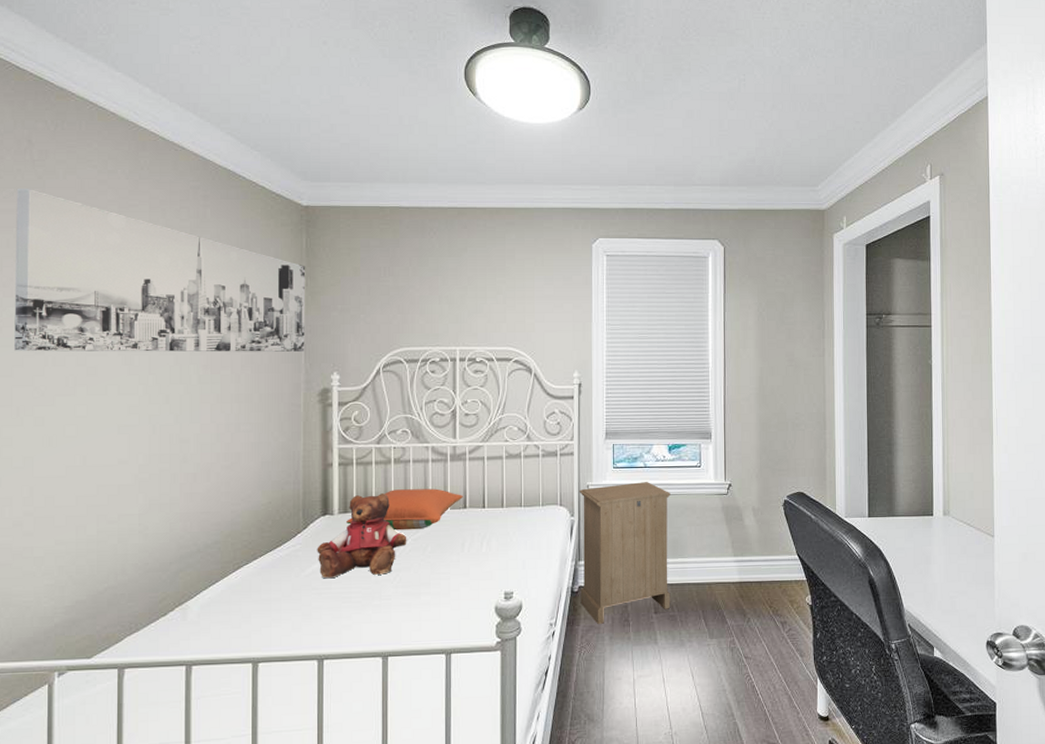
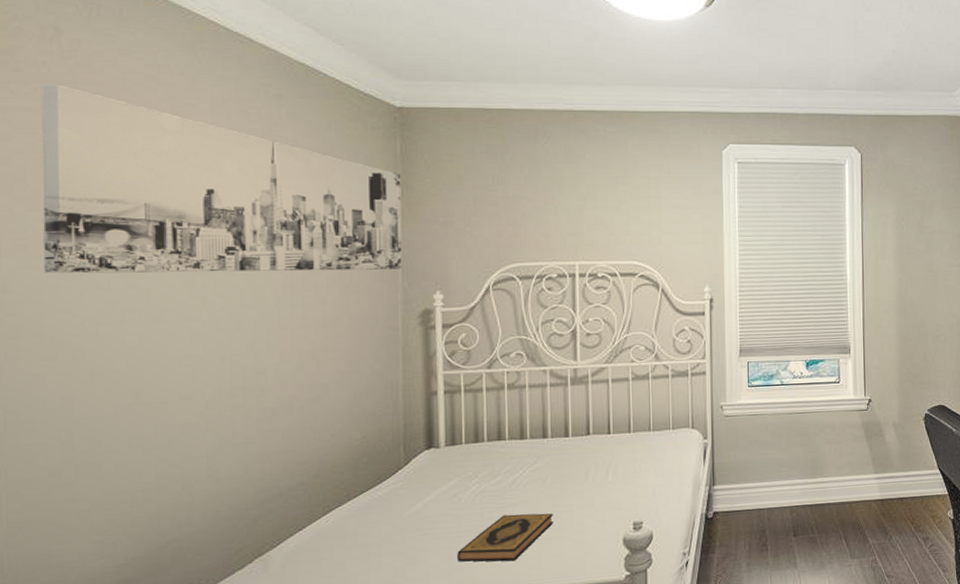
teddy bear: present [317,493,407,579] -> none [421,422,524,518]
pillow: present [347,488,463,531] -> none [455,415,586,462]
hardback book: none [347,579,432,623] -> present [457,513,553,562]
cabinet: present [579,482,671,624] -> none [712,400,810,551]

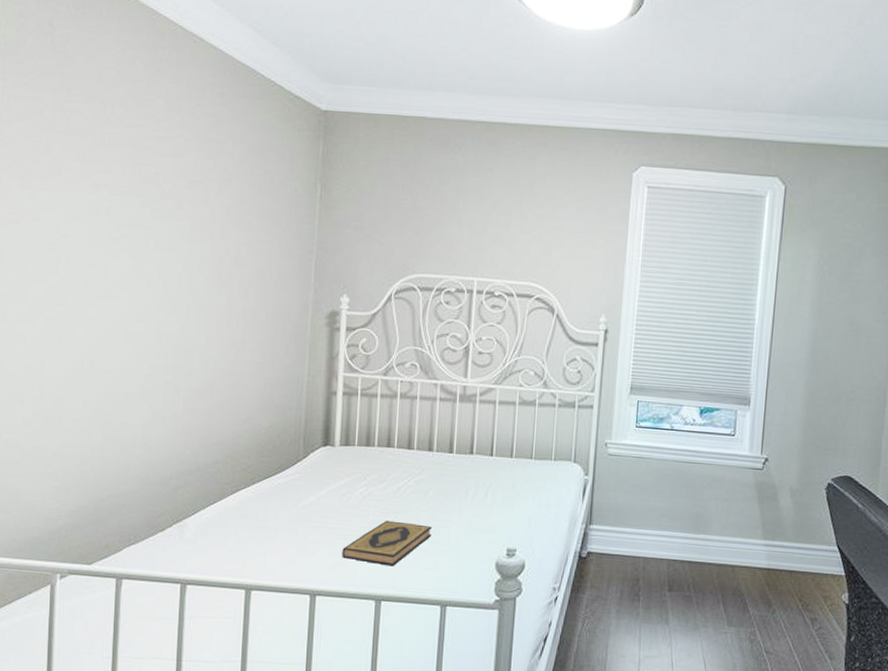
wall art: present [41,84,402,274] -> none [30,75,321,269]

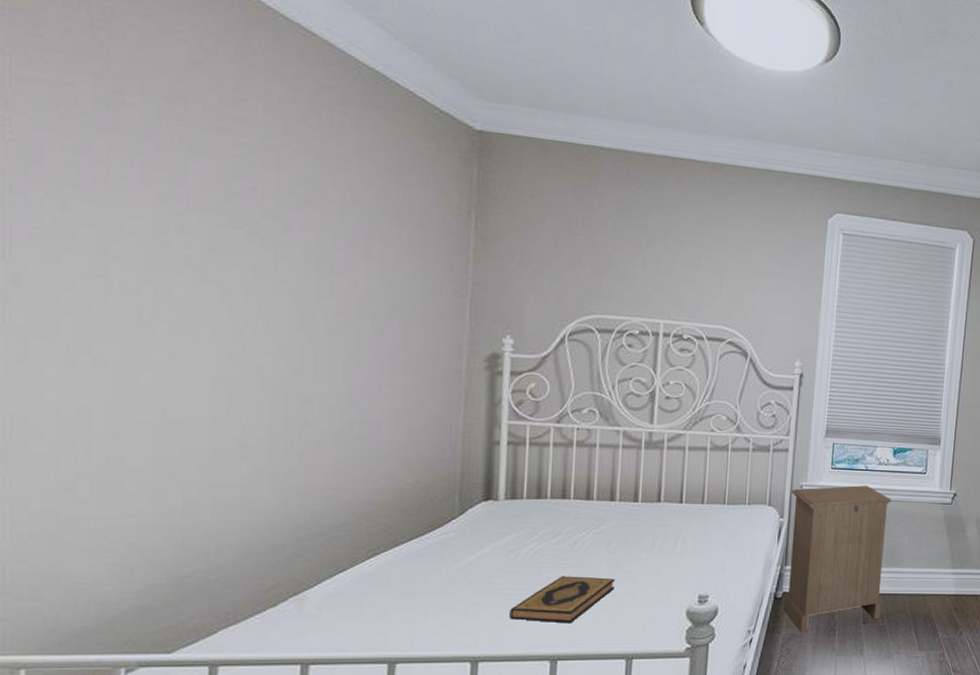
cabinet: none [588,445,698,595] -> present [783,485,891,632]

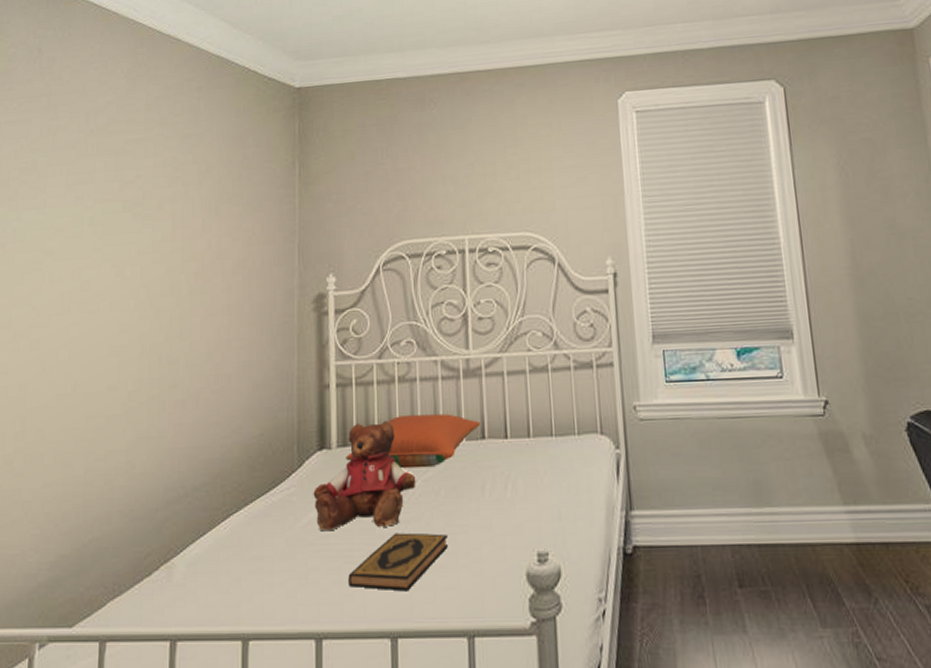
teddy bear: none [475,480,588,572] -> present [313,421,416,532]
pillow: none [514,476,657,523] -> present [346,414,480,469]
cabinet: present [783,485,891,632] -> none [624,400,760,601]

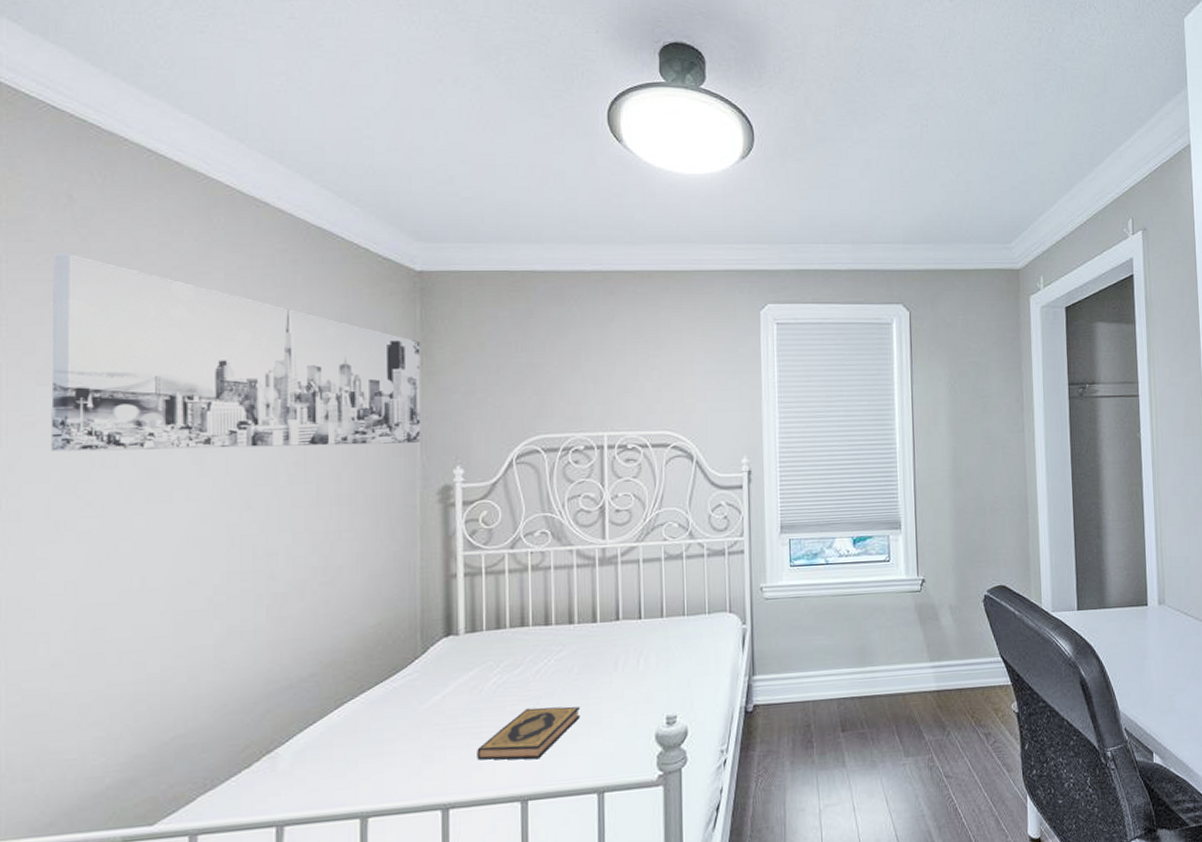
wall art: none [15,97,299,268] -> present [51,254,421,452]
teddy bear: present [313,421,416,532] -> none [439,607,549,712]
pillow: present [346,414,480,469] -> none [475,599,615,650]

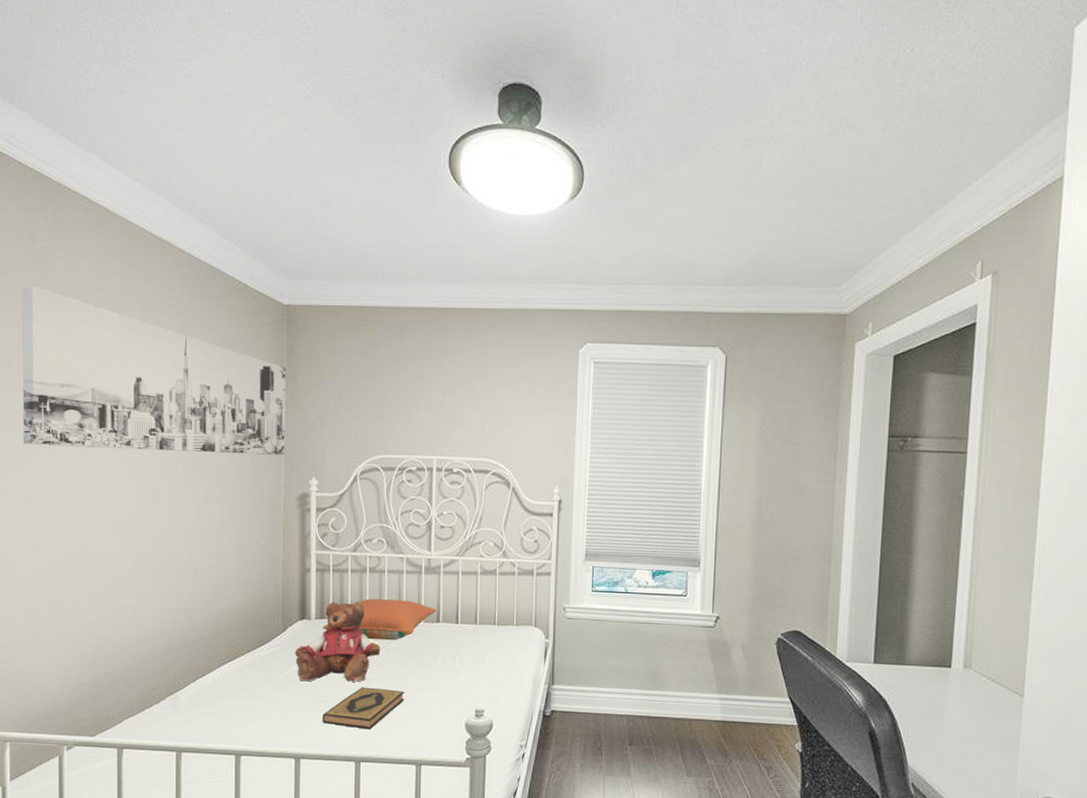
teddy bear: none [439,607,549,712] -> present [295,602,381,682]
pillow: none [475,599,615,650] -> present [323,599,437,641]

